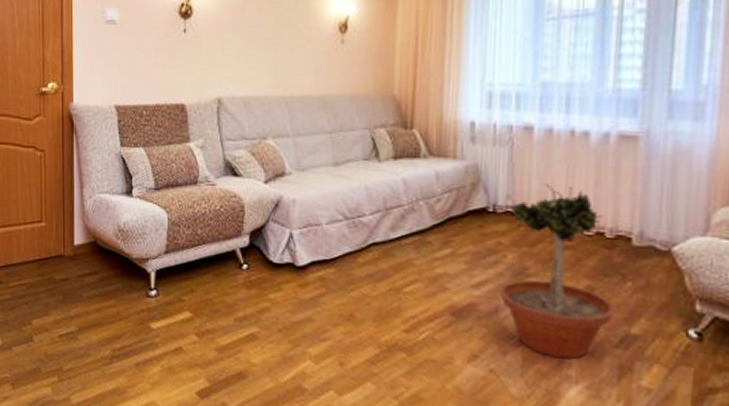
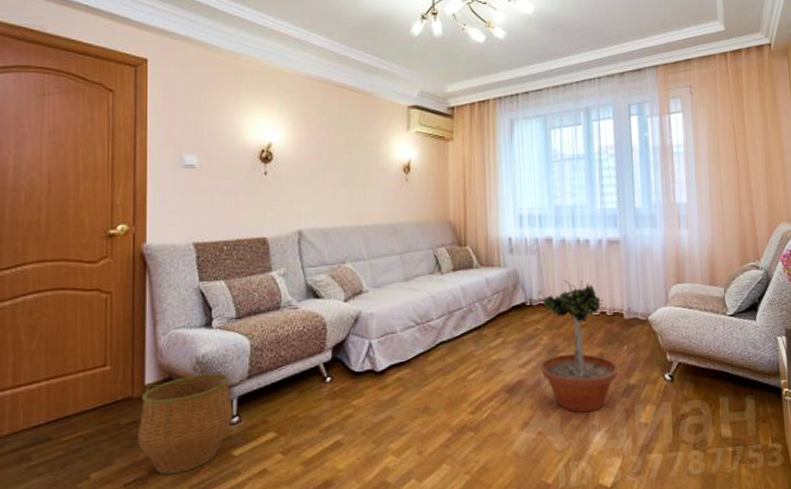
basket: none [69,242,153,336] -> present [138,373,234,475]

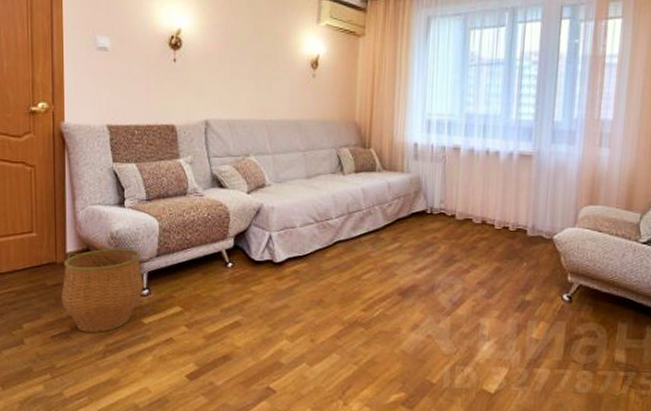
potted tree: present [539,280,620,413] -> none [434,191,516,323]

